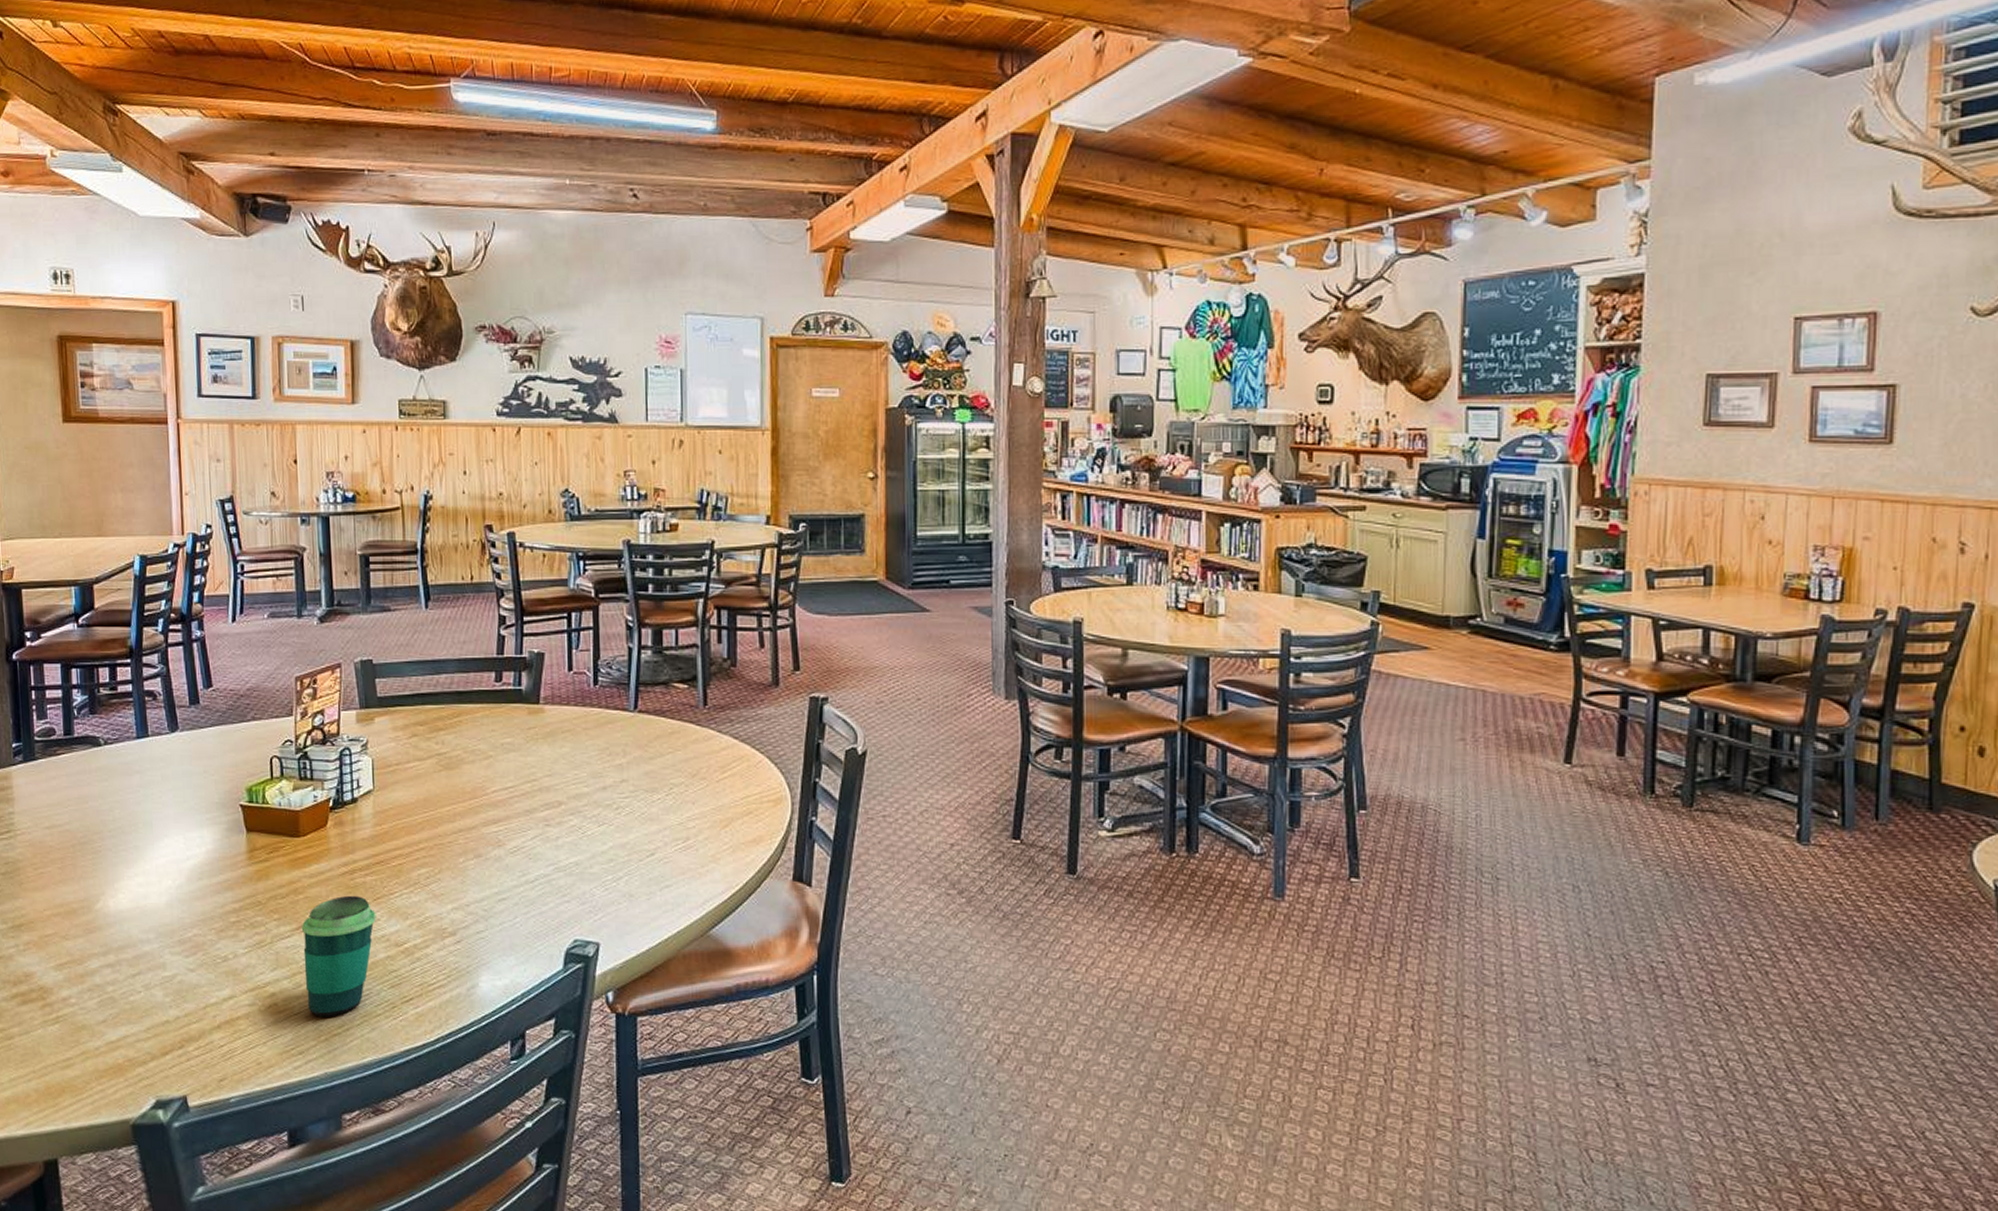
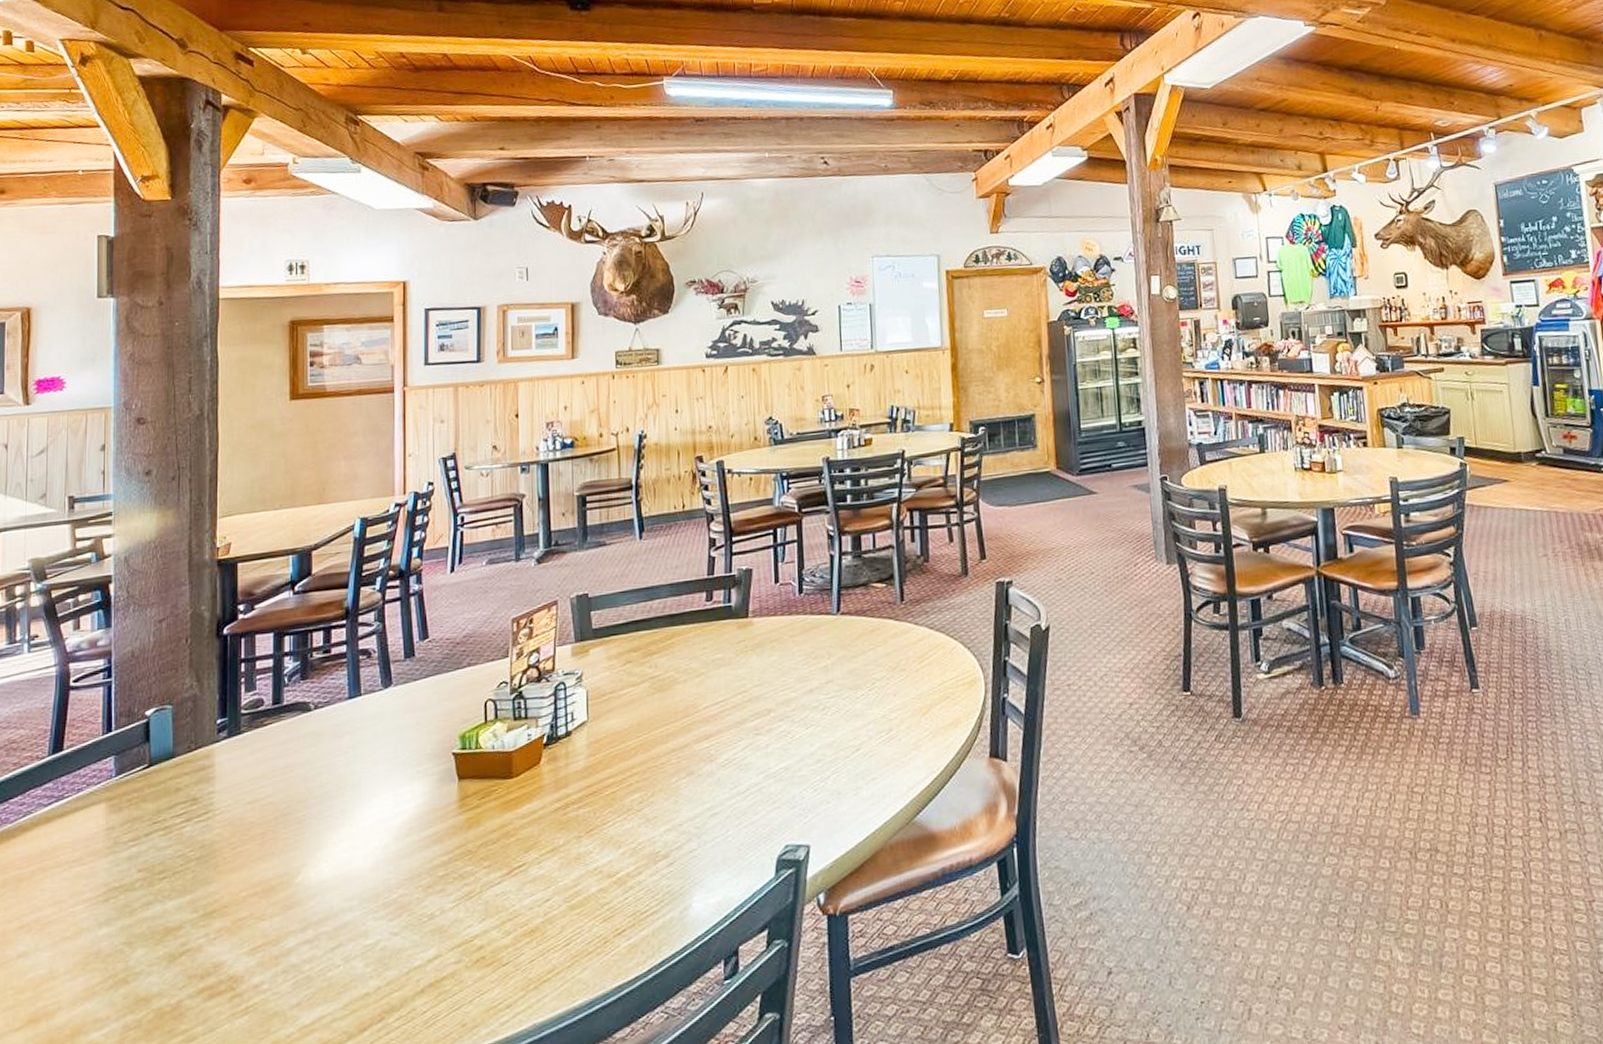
cup: present [301,895,376,1017] -> none [512,830,589,964]

